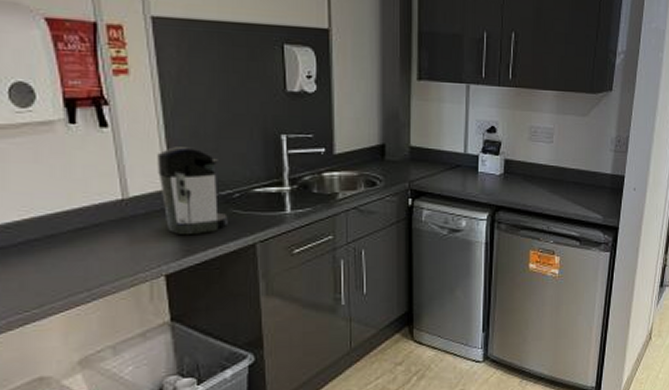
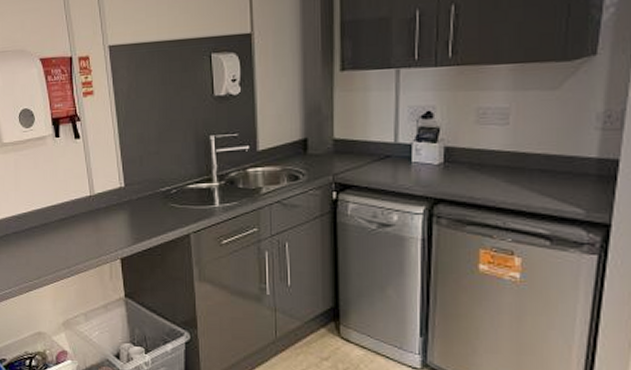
coffee maker: present [157,147,228,236] -> none [114,151,167,226]

